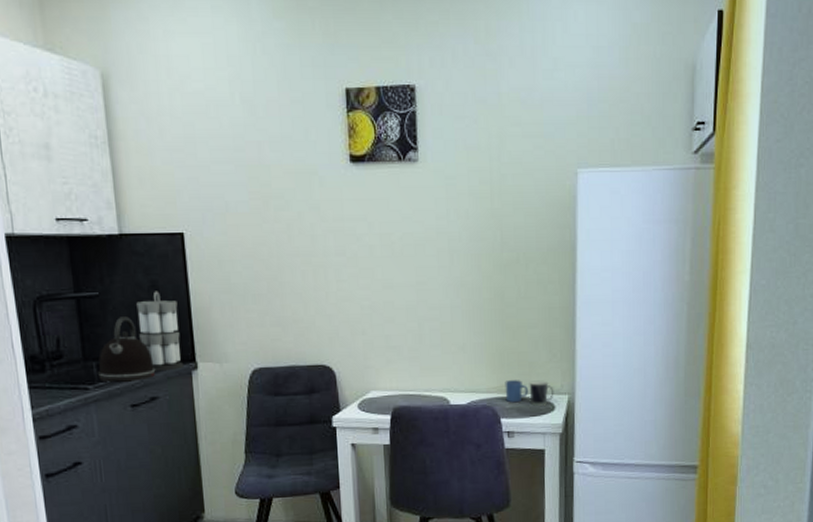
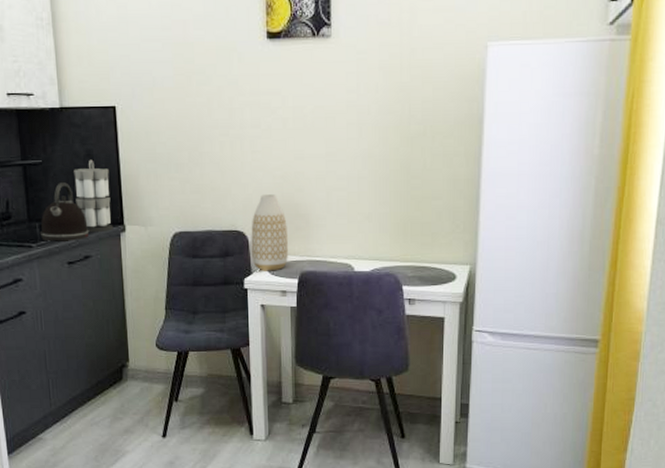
vase: none [338,326,379,408] -> present [251,194,288,271]
mug: present [505,380,529,403] -> none [408,249,431,272]
mug: present [529,380,554,406] -> none [431,250,456,275]

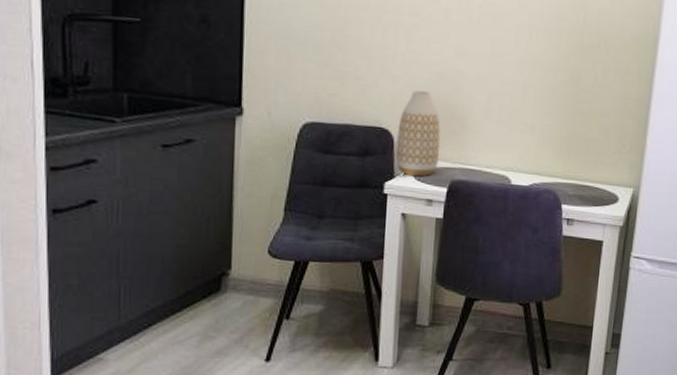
kettle: present [39,181,89,242] -> none [127,47,195,121]
spice rack: present [74,159,114,233] -> none [181,26,229,114]

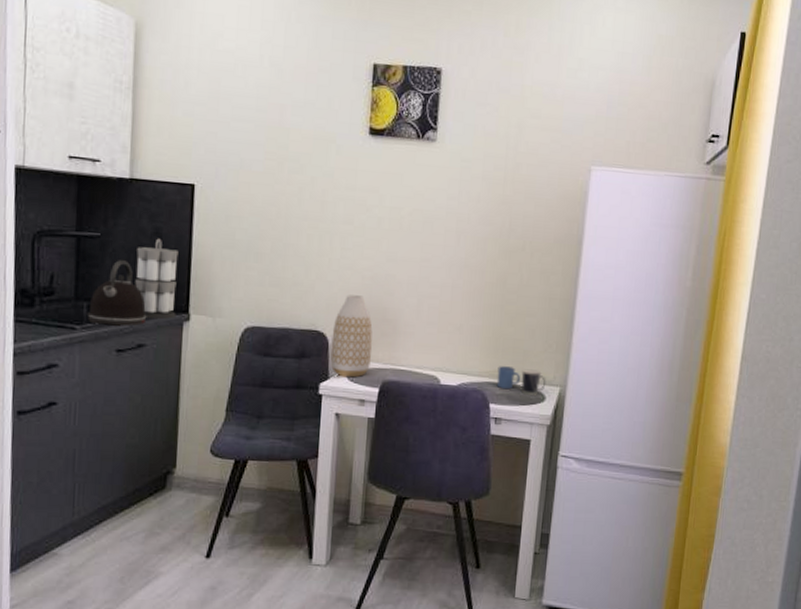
kettle: none [127,47,195,121] -> present [87,259,147,327]
spice rack: none [181,26,229,114] -> present [135,238,179,320]
mug: none [569,166,594,191] -> present [496,366,521,390]
mug: none [594,170,620,196] -> present [521,369,546,395]

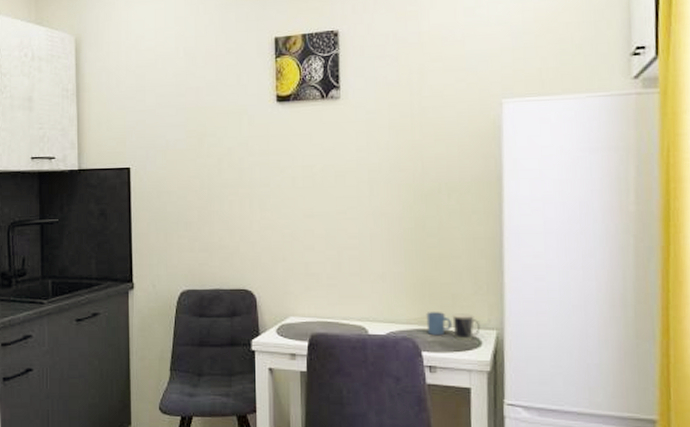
kettle: present [87,259,147,327] -> none [51,239,99,298]
spice rack: present [135,238,179,320] -> none [87,218,122,290]
vase: present [330,295,373,378] -> none [259,253,298,333]

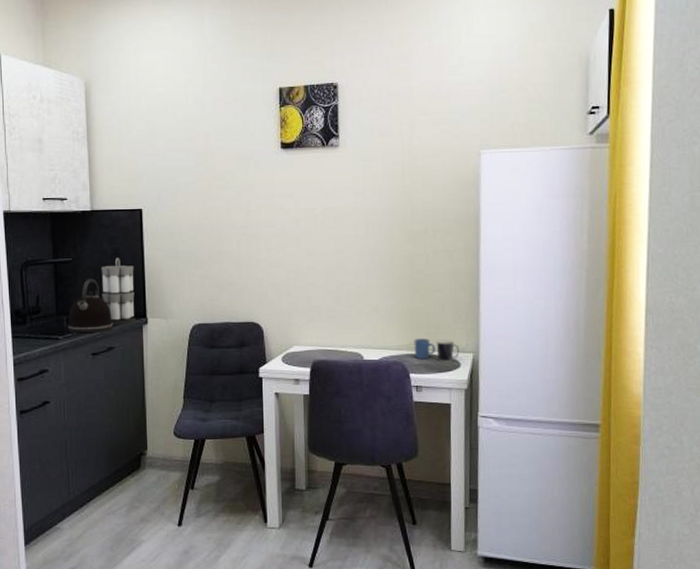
kettle: none [51,239,99,298] -> present [66,277,114,334]
spice rack: none [87,218,122,290] -> present [101,257,137,326]

